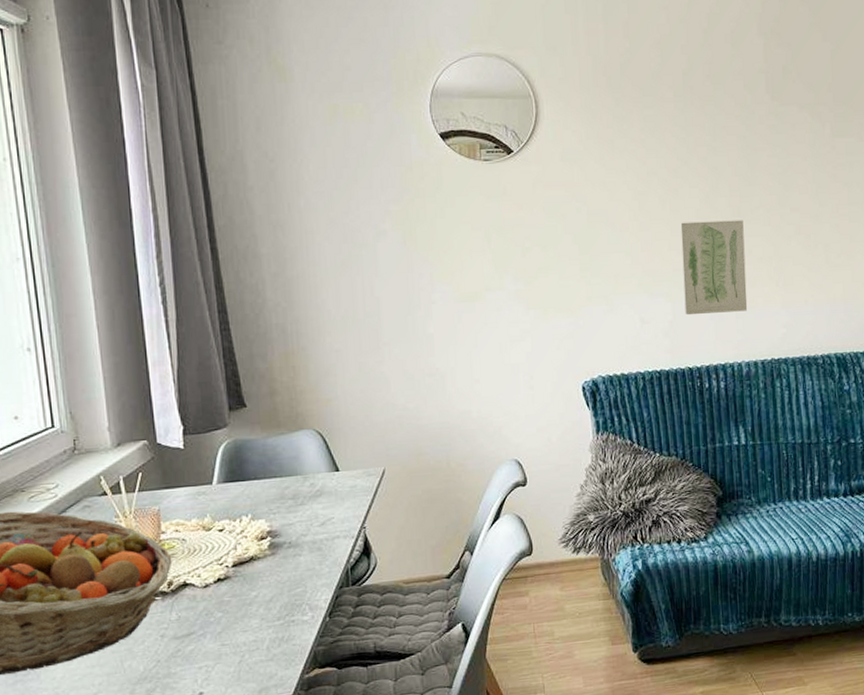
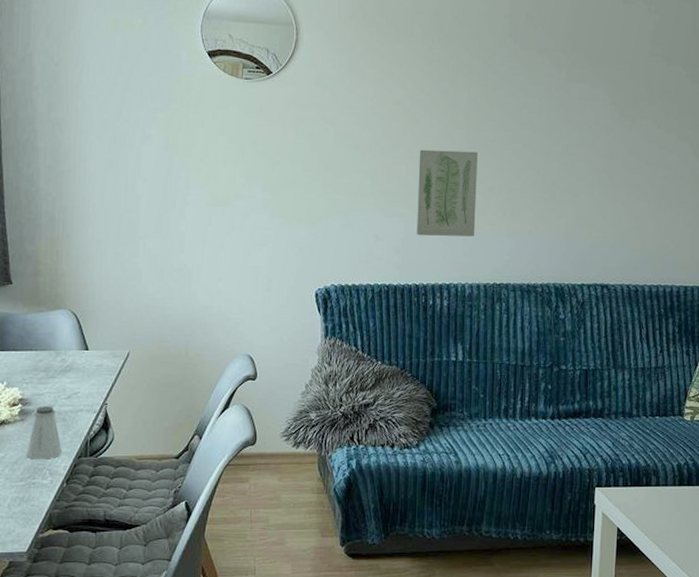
saltshaker: none [281,536,322,595] -> present [26,406,63,460]

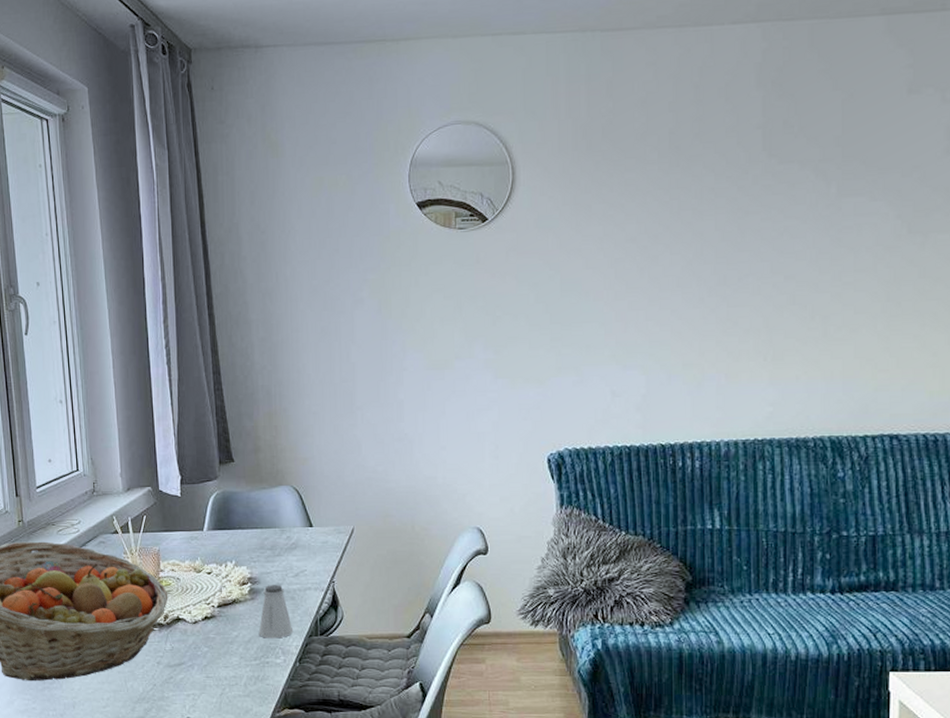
wall art: present [416,149,478,237] -> none [659,289,730,390]

